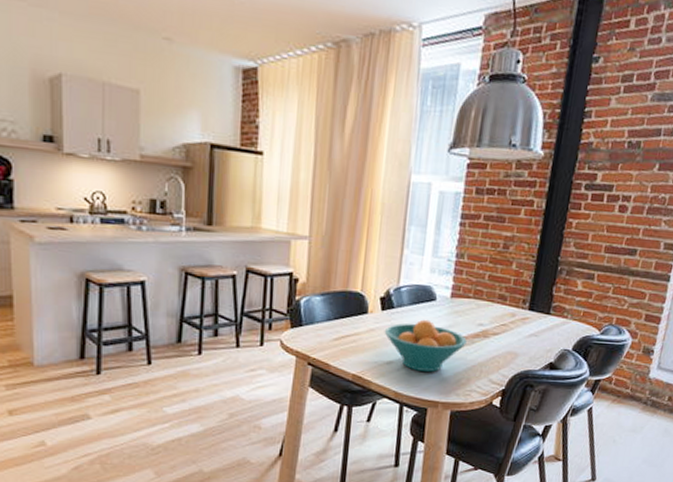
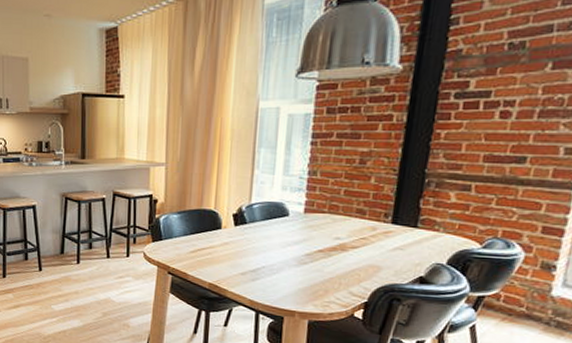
fruit bowl: present [384,319,467,373] -> none [238,233,323,283]

